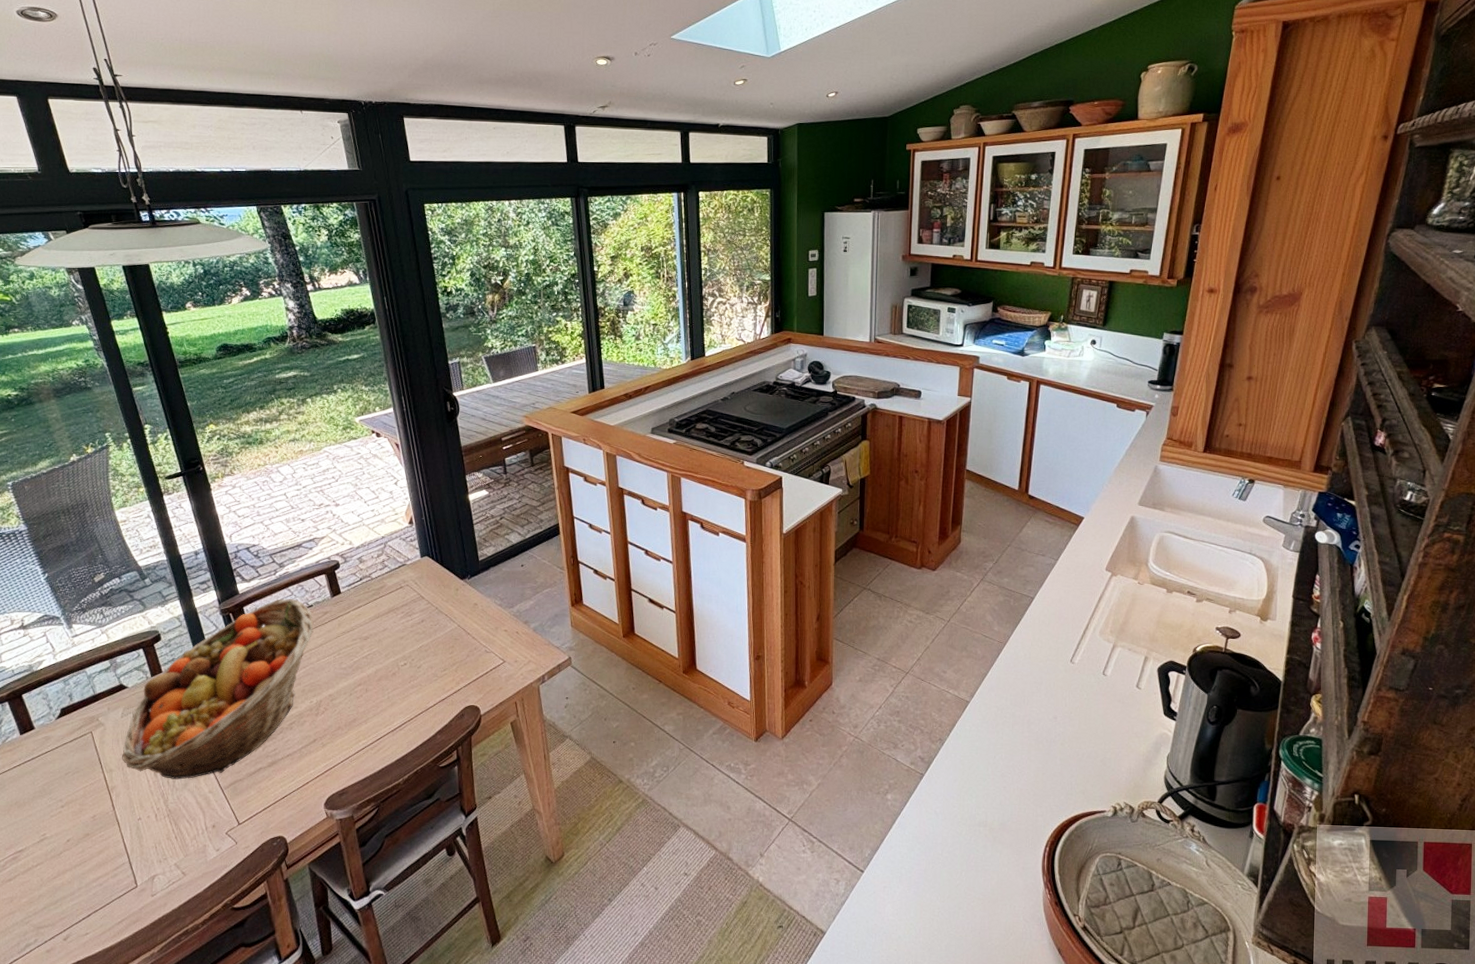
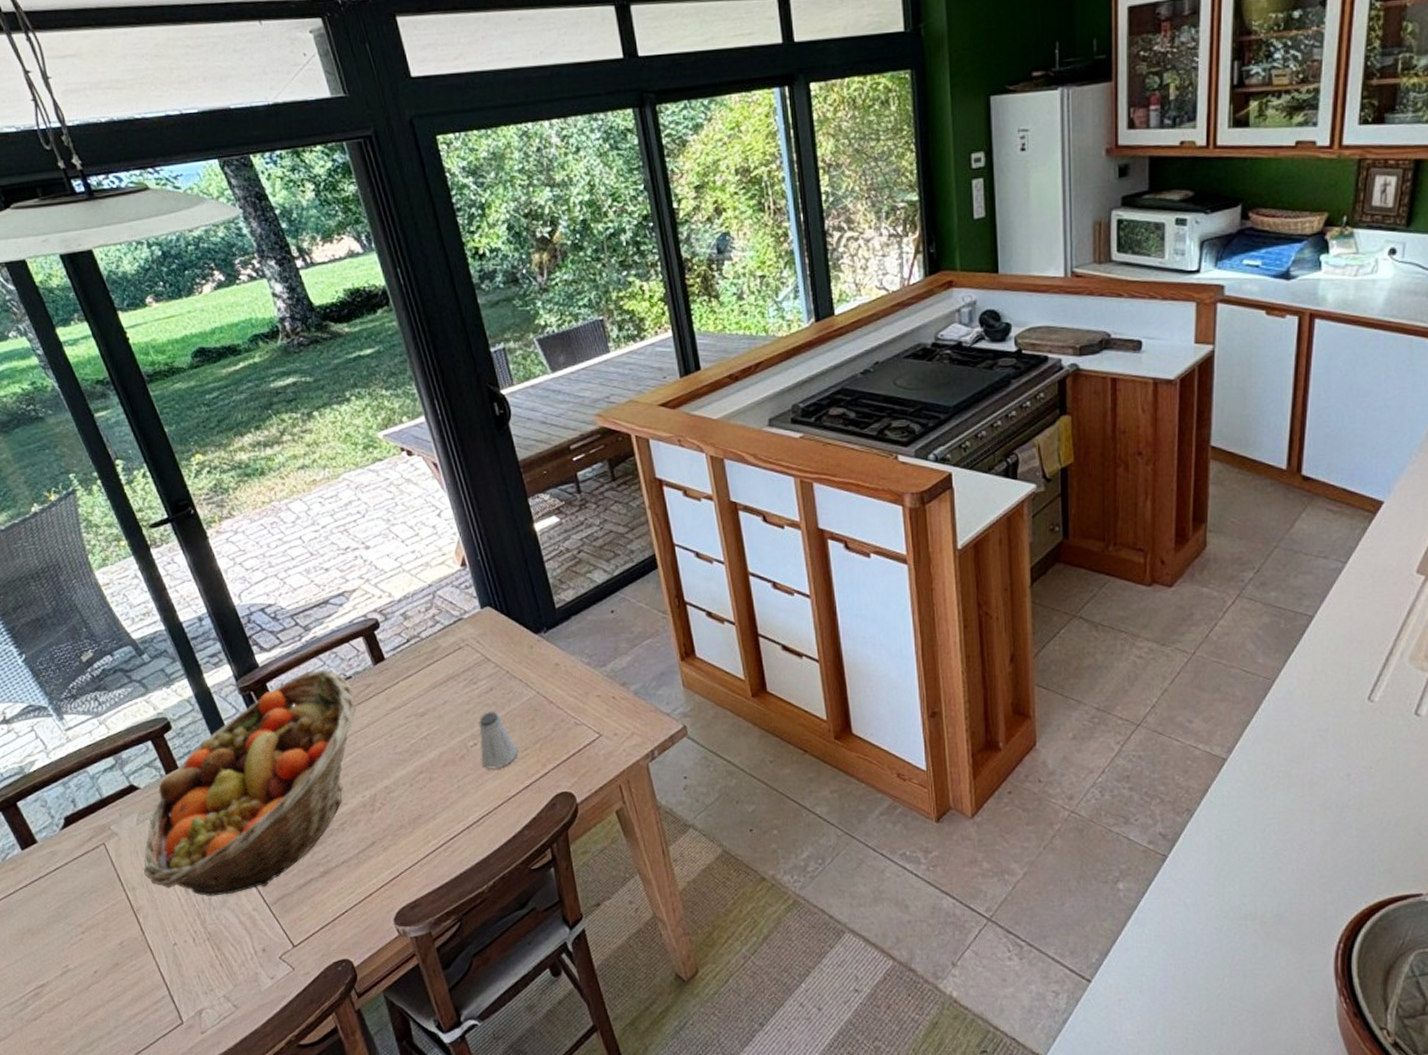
saltshaker: none [409,639,438,685] -> present [477,712,517,769]

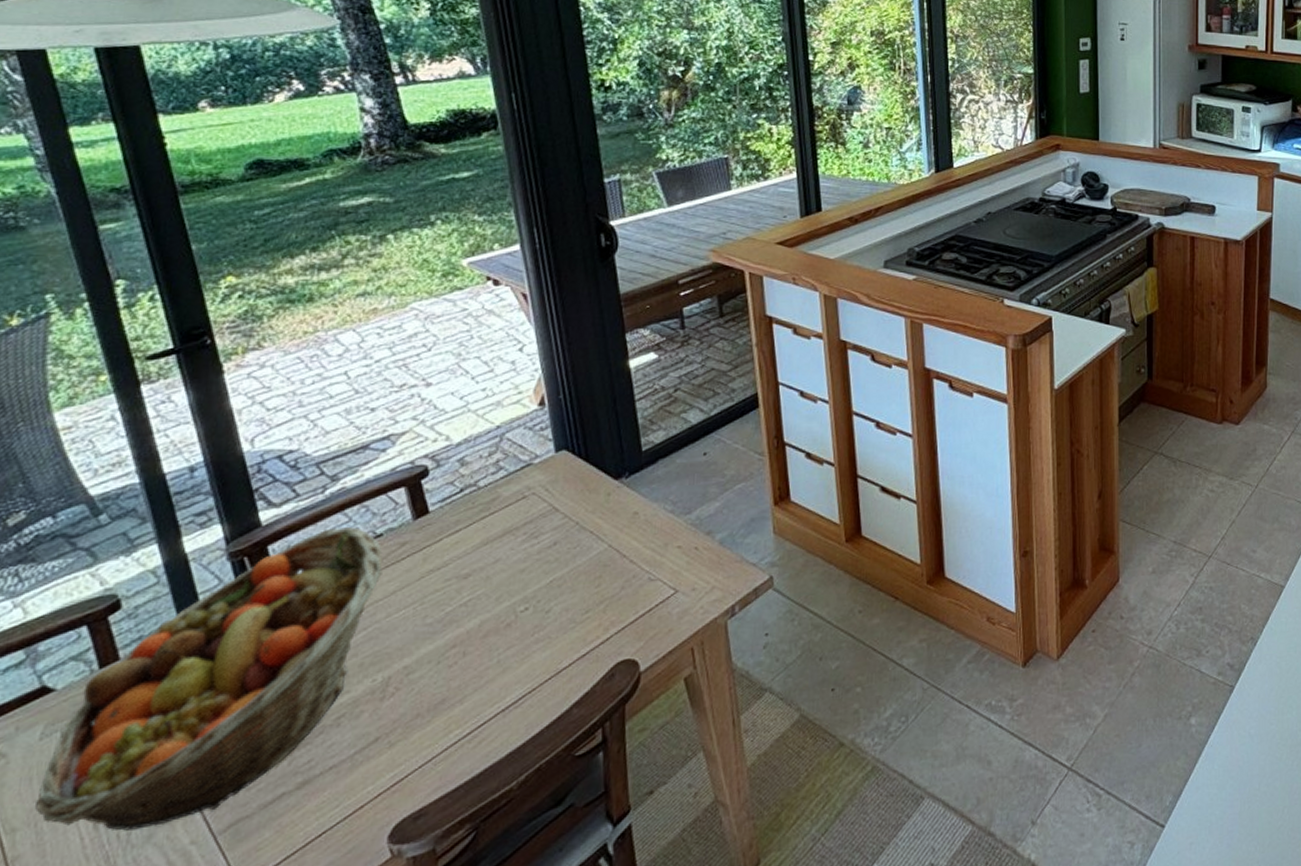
saltshaker: present [477,712,517,769] -> none [531,570,577,638]

